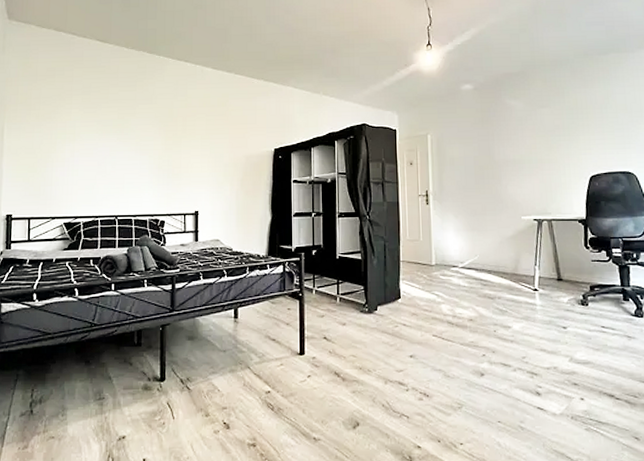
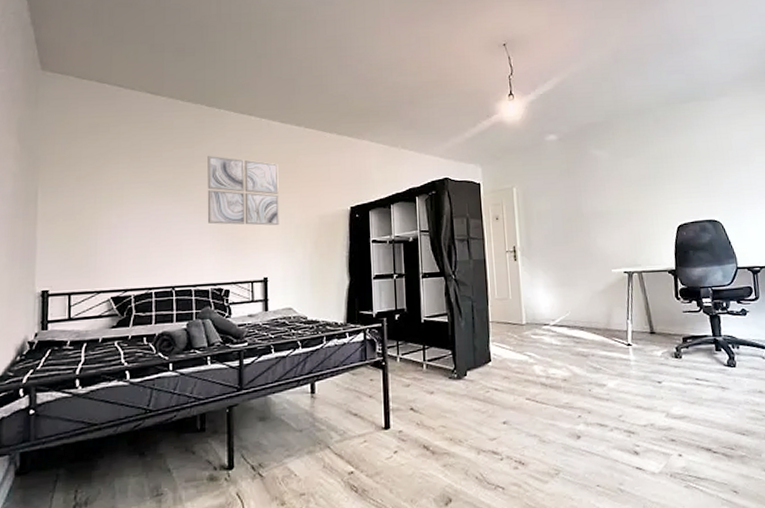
wall art: none [147,98,210,164] -> present [207,155,279,226]

